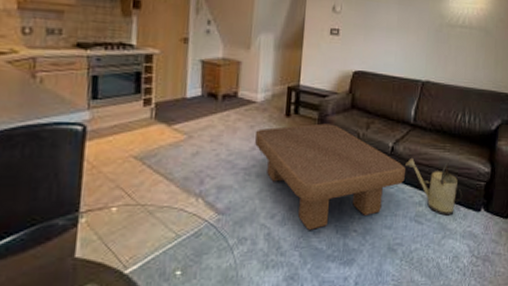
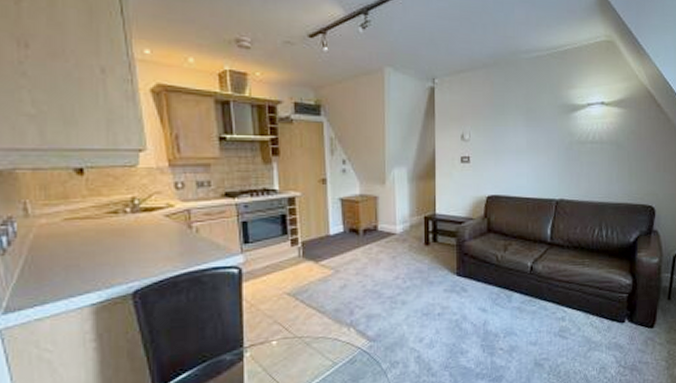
coffee table: present [255,123,405,230] -> none [397,248,546,351]
watering can: present [405,157,463,216] -> none [546,275,605,329]

